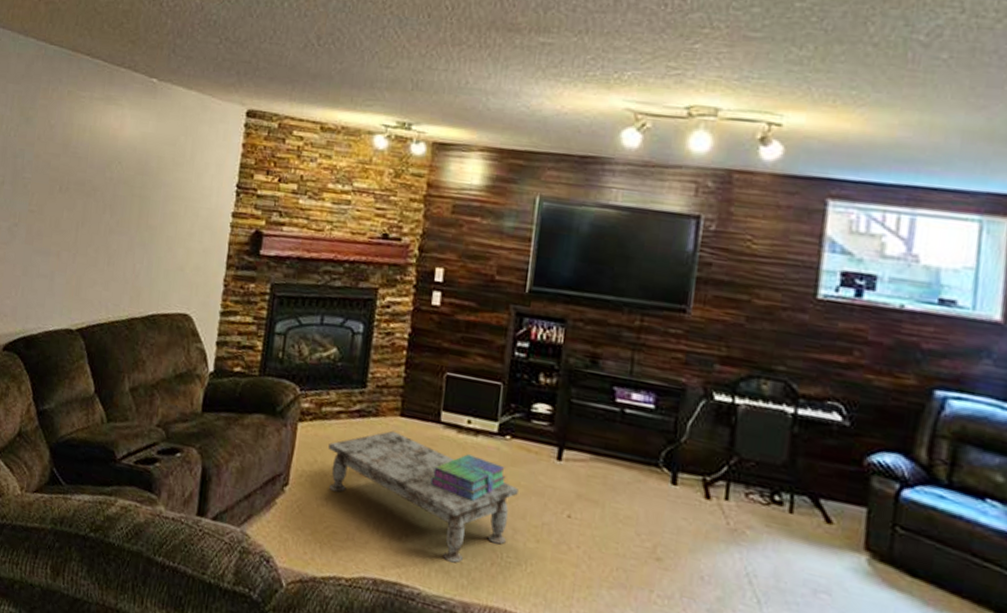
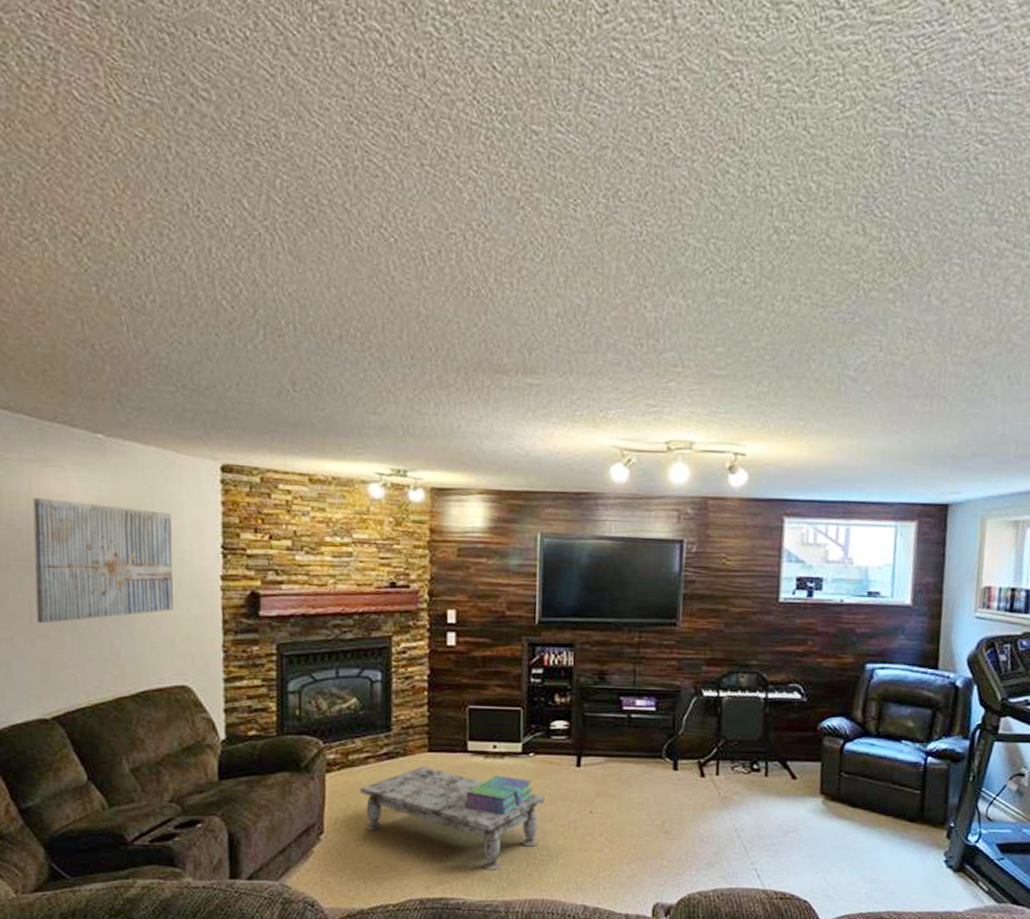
wall art: none [79,131,200,243] -> present [32,498,174,624]

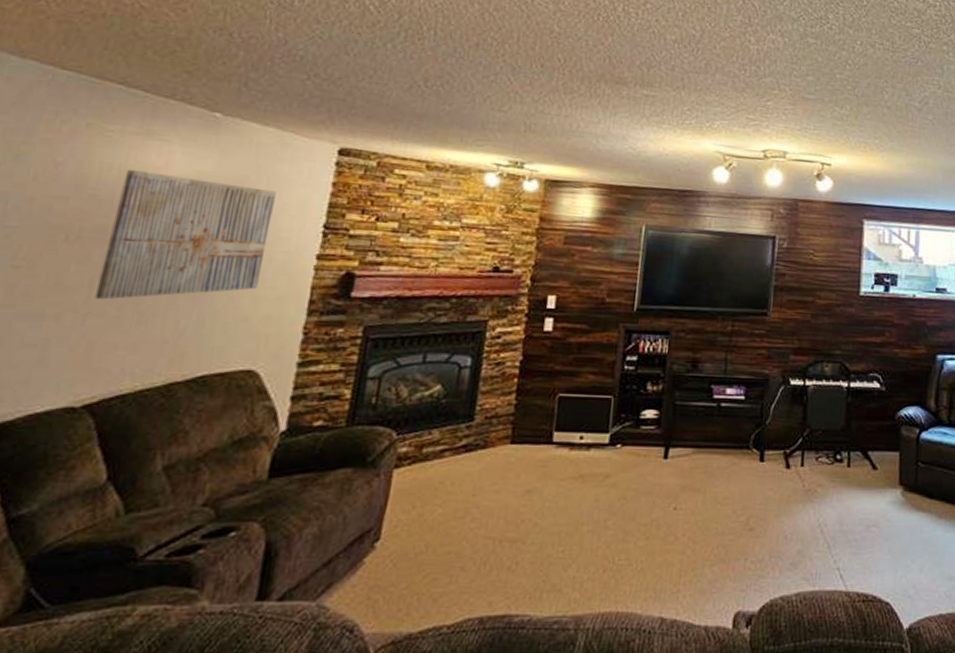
coffee table: present [360,766,545,870] -> none [429,460,629,579]
stack of books: present [464,775,533,816] -> none [542,469,617,515]

